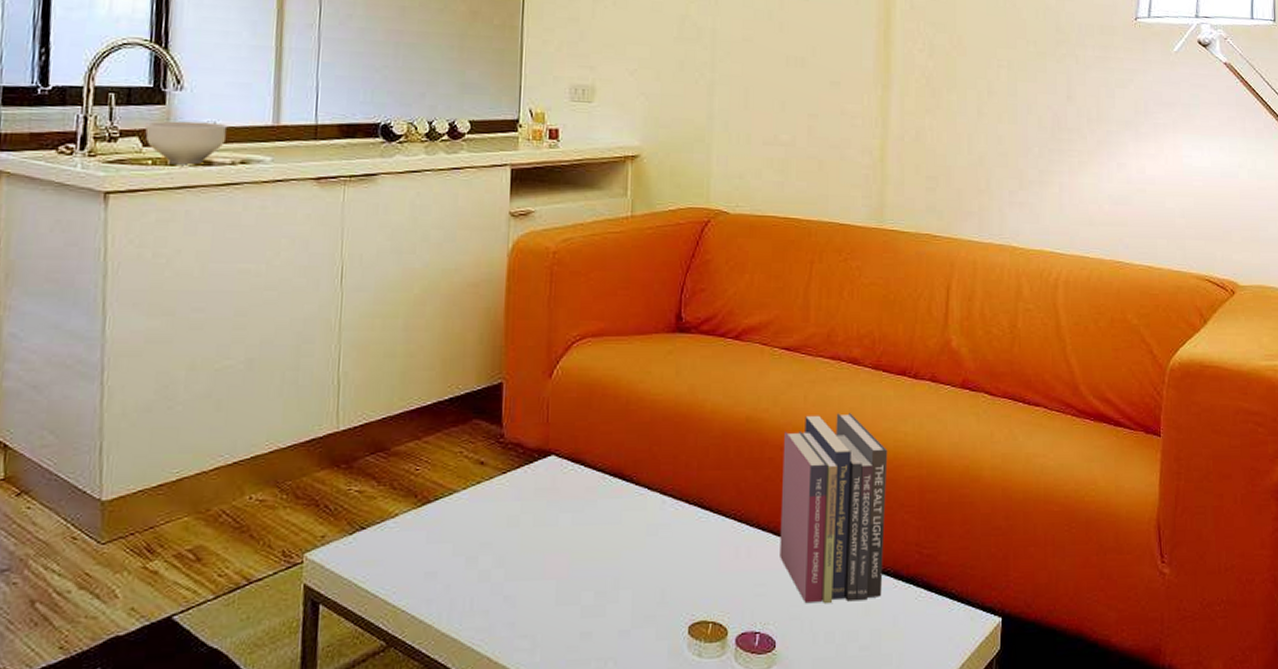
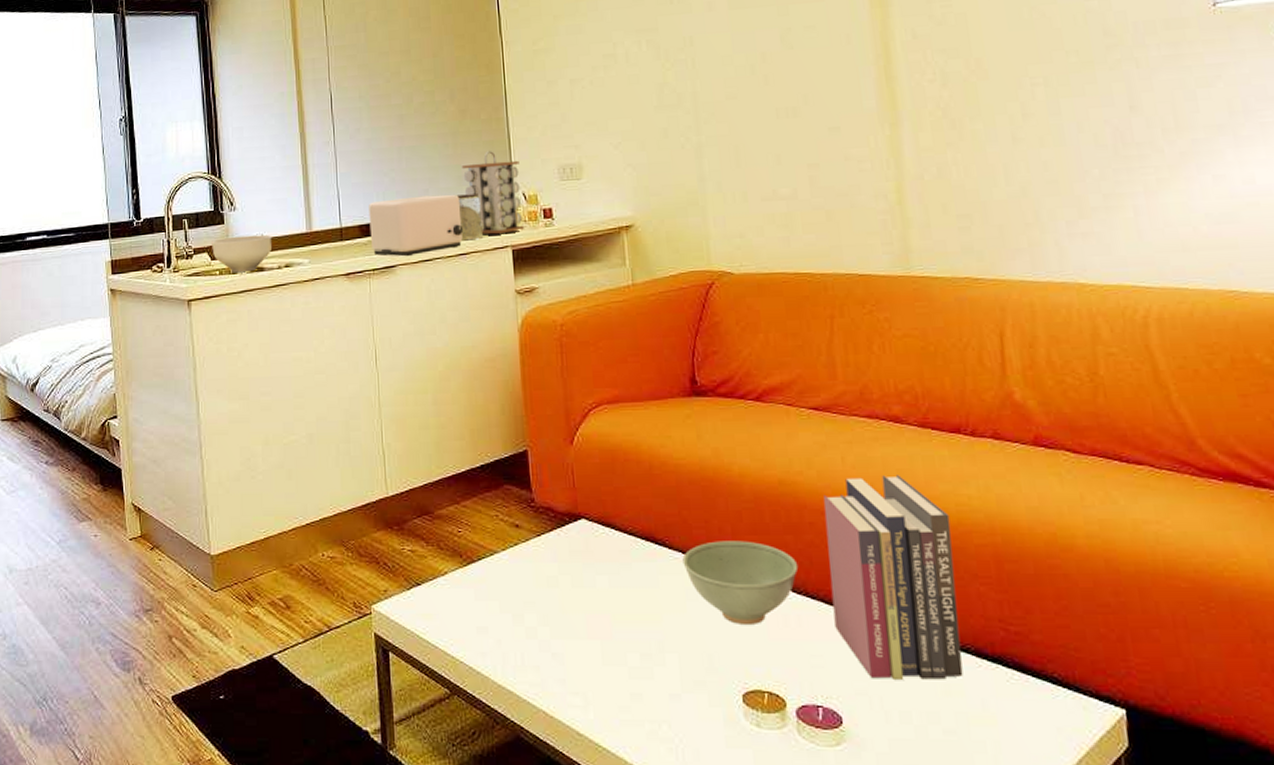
toaster: none [351,99,460,166] -> present [369,194,464,257]
jar: none [456,103,483,156] -> present [456,194,484,242]
spice rack: none [466,59,530,152] -> present [461,150,525,236]
bowl: none [647,476,754,558] -> present [682,541,799,624]

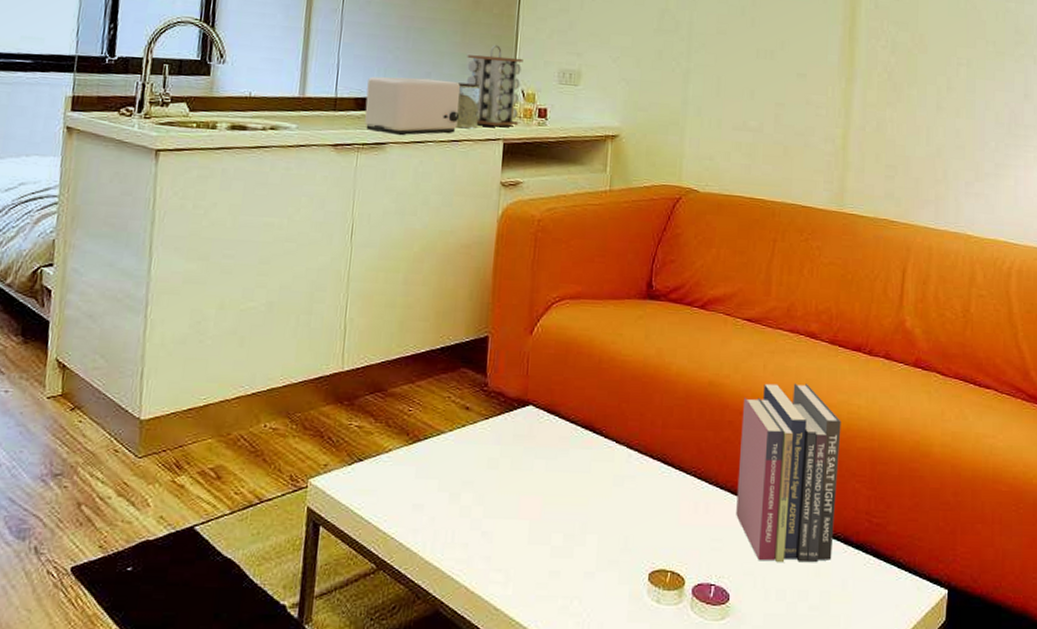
bowl: present [212,234,271,273] -> none [192,90,260,130]
bowl: present [682,541,799,624] -> none [615,433,714,510]

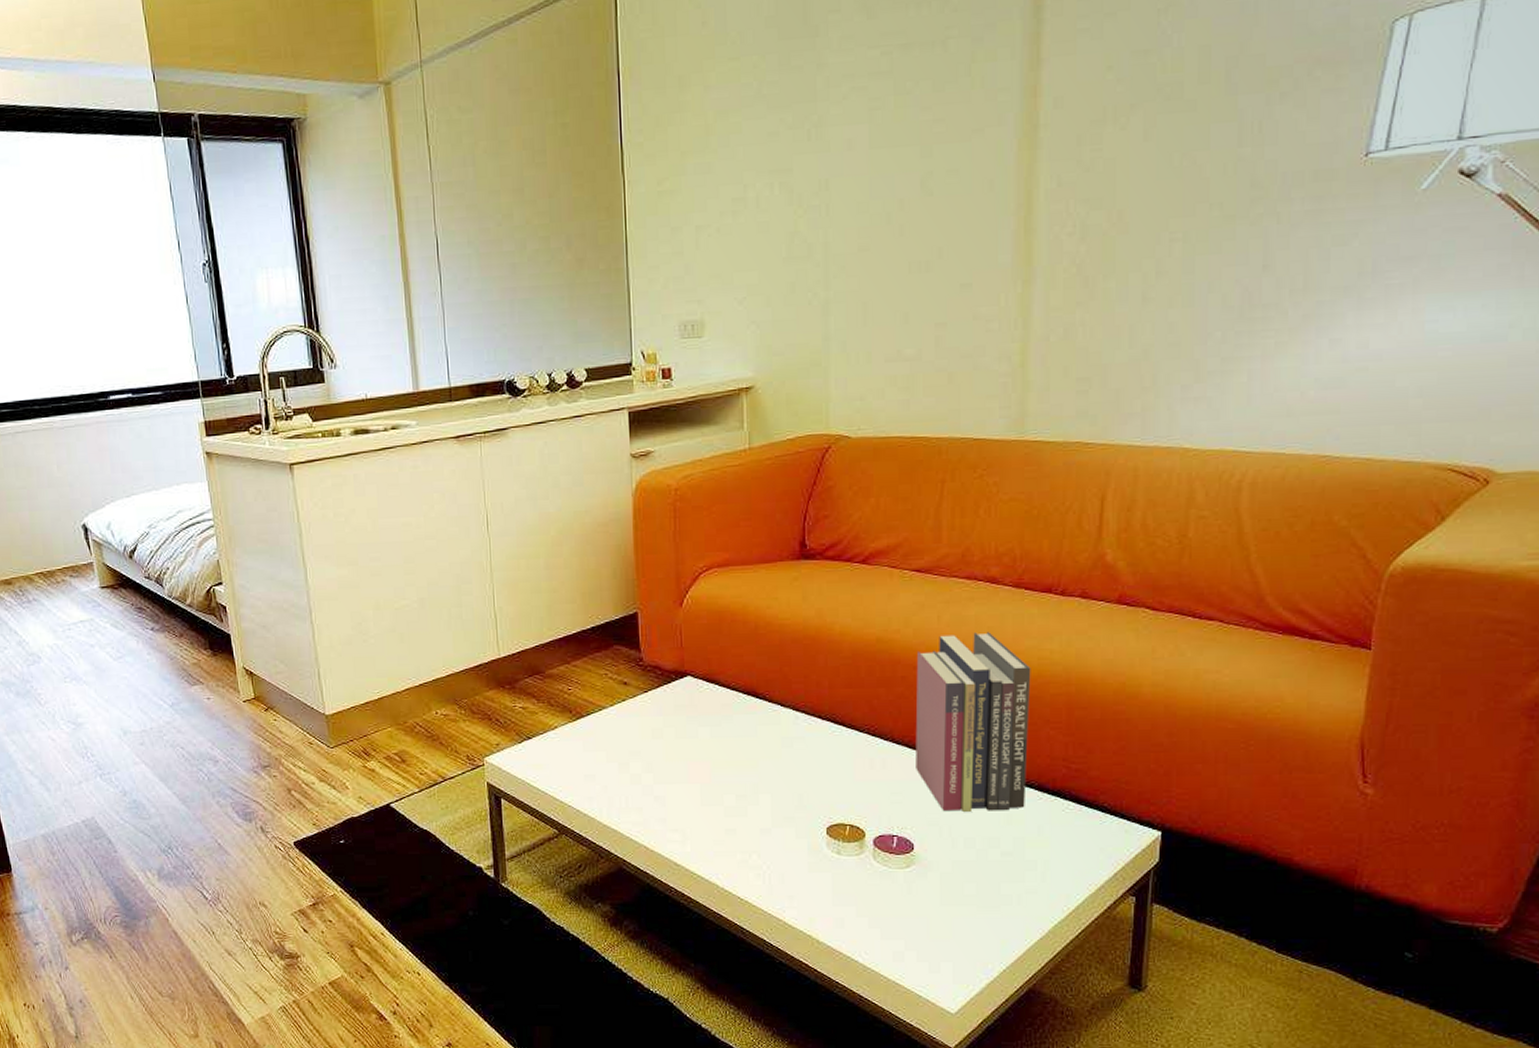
toaster: present [365,76,461,136] -> none [479,352,579,419]
jar: present [456,82,481,130] -> none [571,352,600,404]
spice rack: present [467,44,523,128] -> none [577,304,643,397]

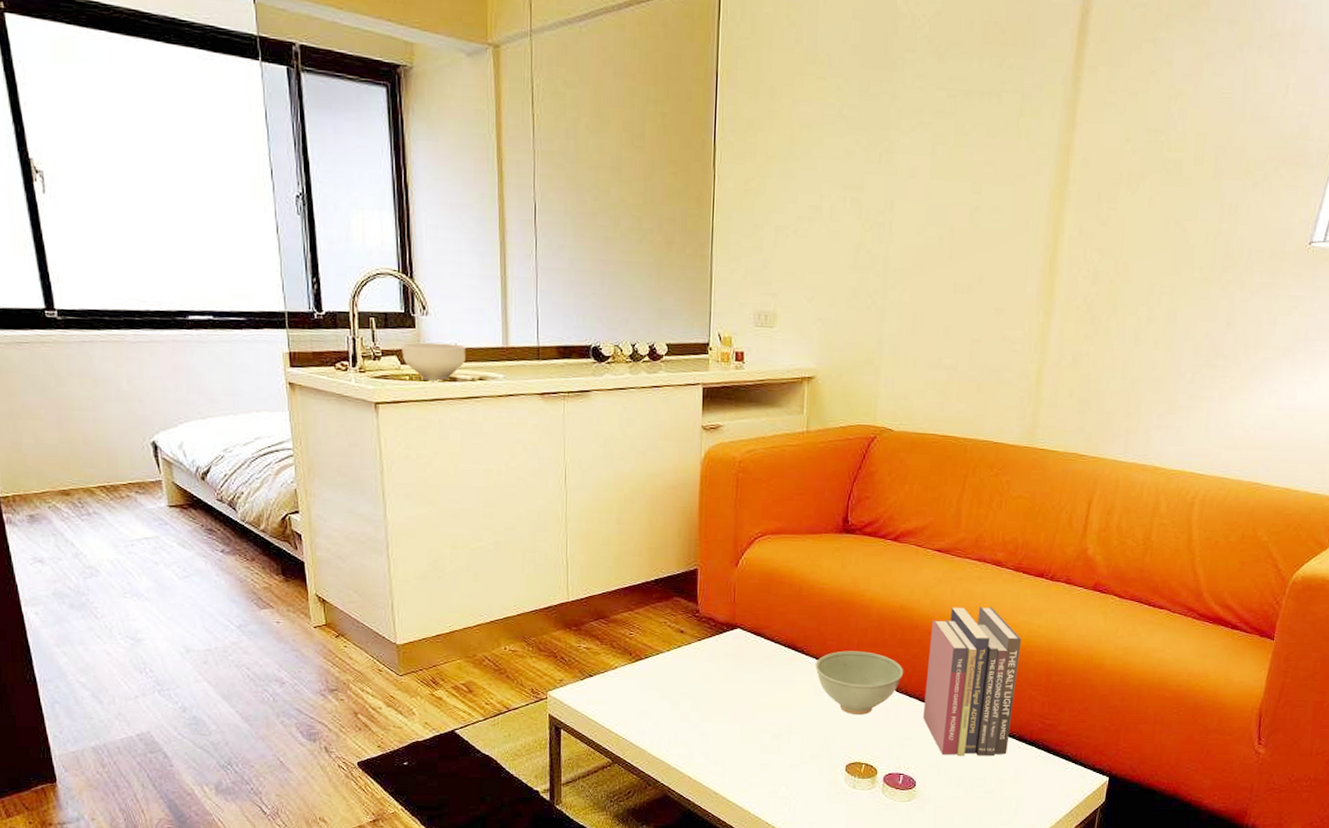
bowl: none [312,394,376,436] -> present [401,342,465,381]
bowl: none [781,693,888,768] -> present [815,651,904,714]

